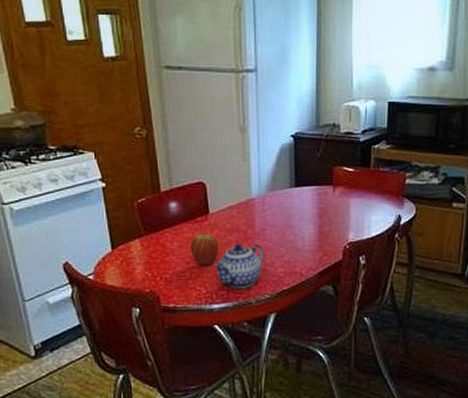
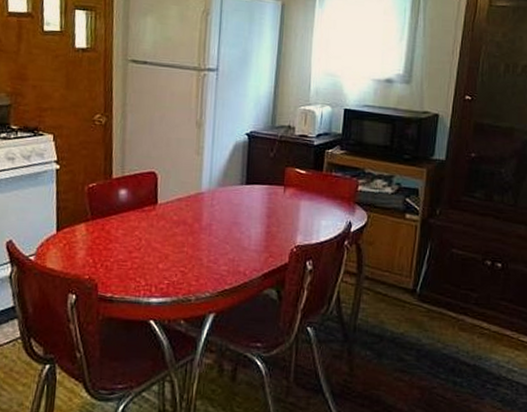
fruit: present [190,233,219,265] -> none [134,223,164,256]
teapot: present [214,243,264,289] -> none [157,236,209,284]

